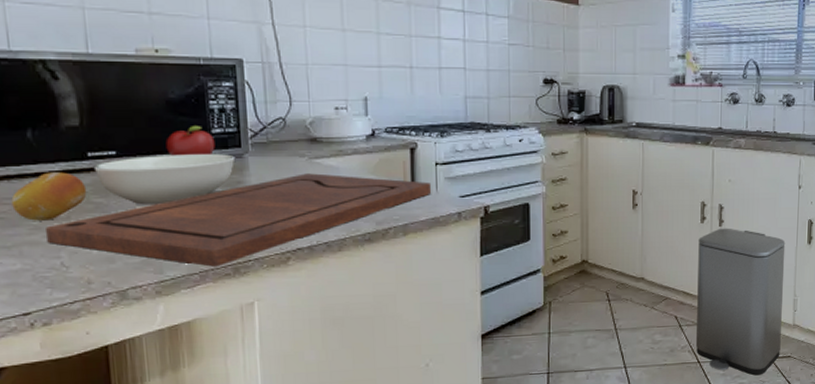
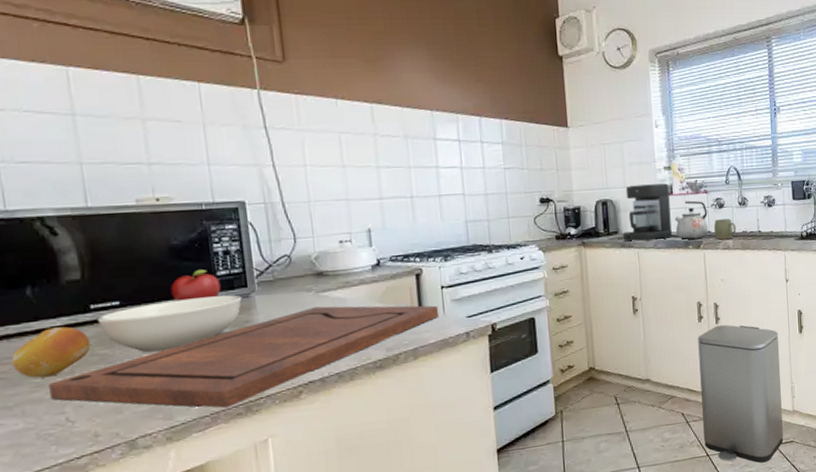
coffee maker: none [628,72,682,133] -> present [622,183,673,242]
kettle: none [684,93,721,134] -> present [674,200,709,240]
mug: none [726,116,750,138] -> present [714,218,737,240]

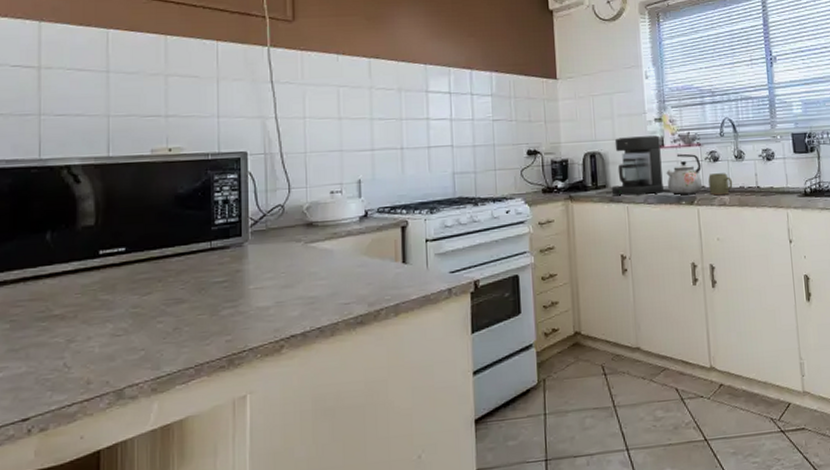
fruit: present [11,326,91,379] -> none [24,271,95,322]
cutting board: present [47,305,440,408] -> none [52,257,423,360]
bowl: present [96,295,242,353] -> none [103,243,236,300]
fruit: present [170,269,222,301] -> none [172,218,218,249]
pedal bin: present [698,324,783,463] -> none [692,289,793,453]

